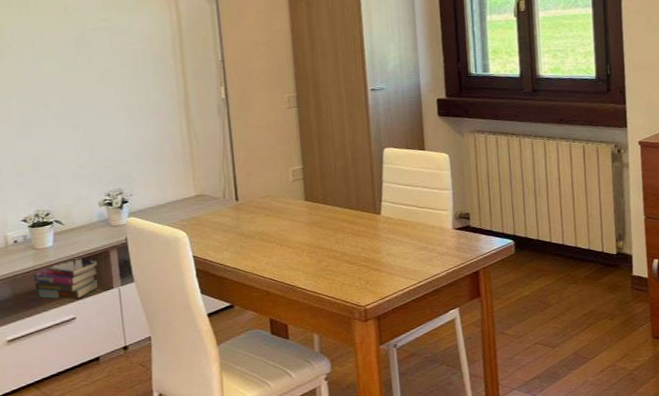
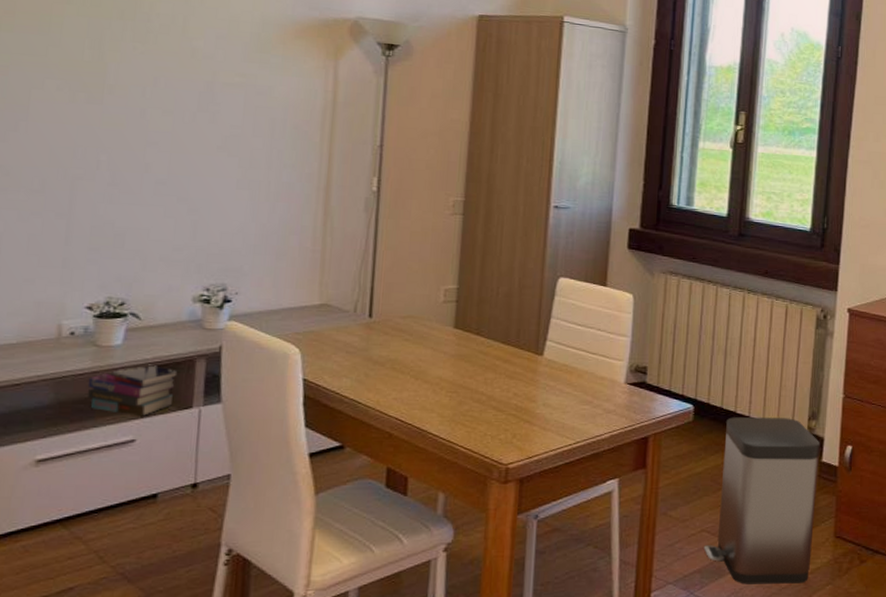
pedal bin: none [539,241,635,384] -> present [703,417,821,584]

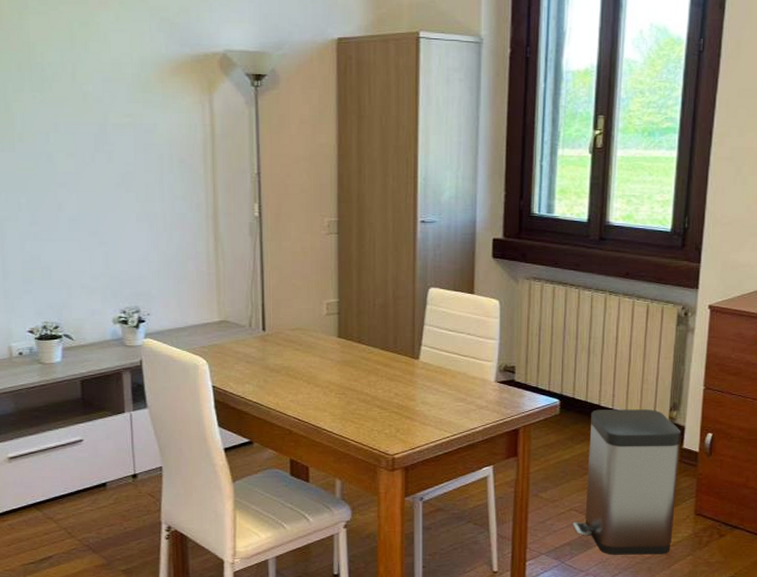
books: present [87,364,178,416] -> none [39,377,109,420]

